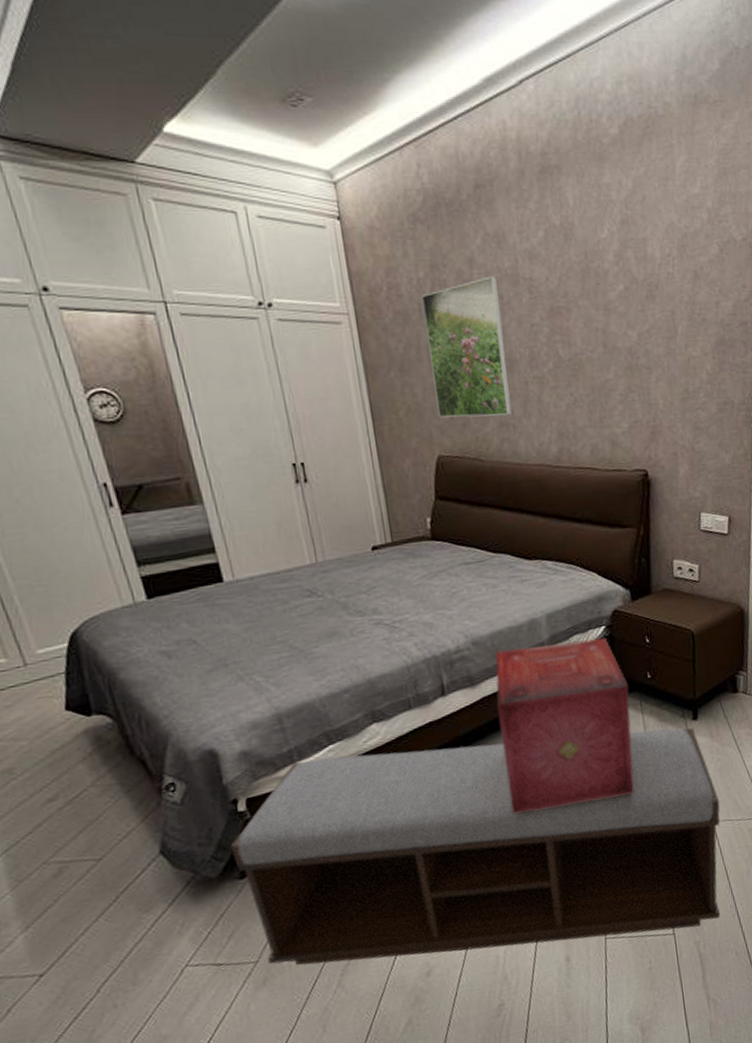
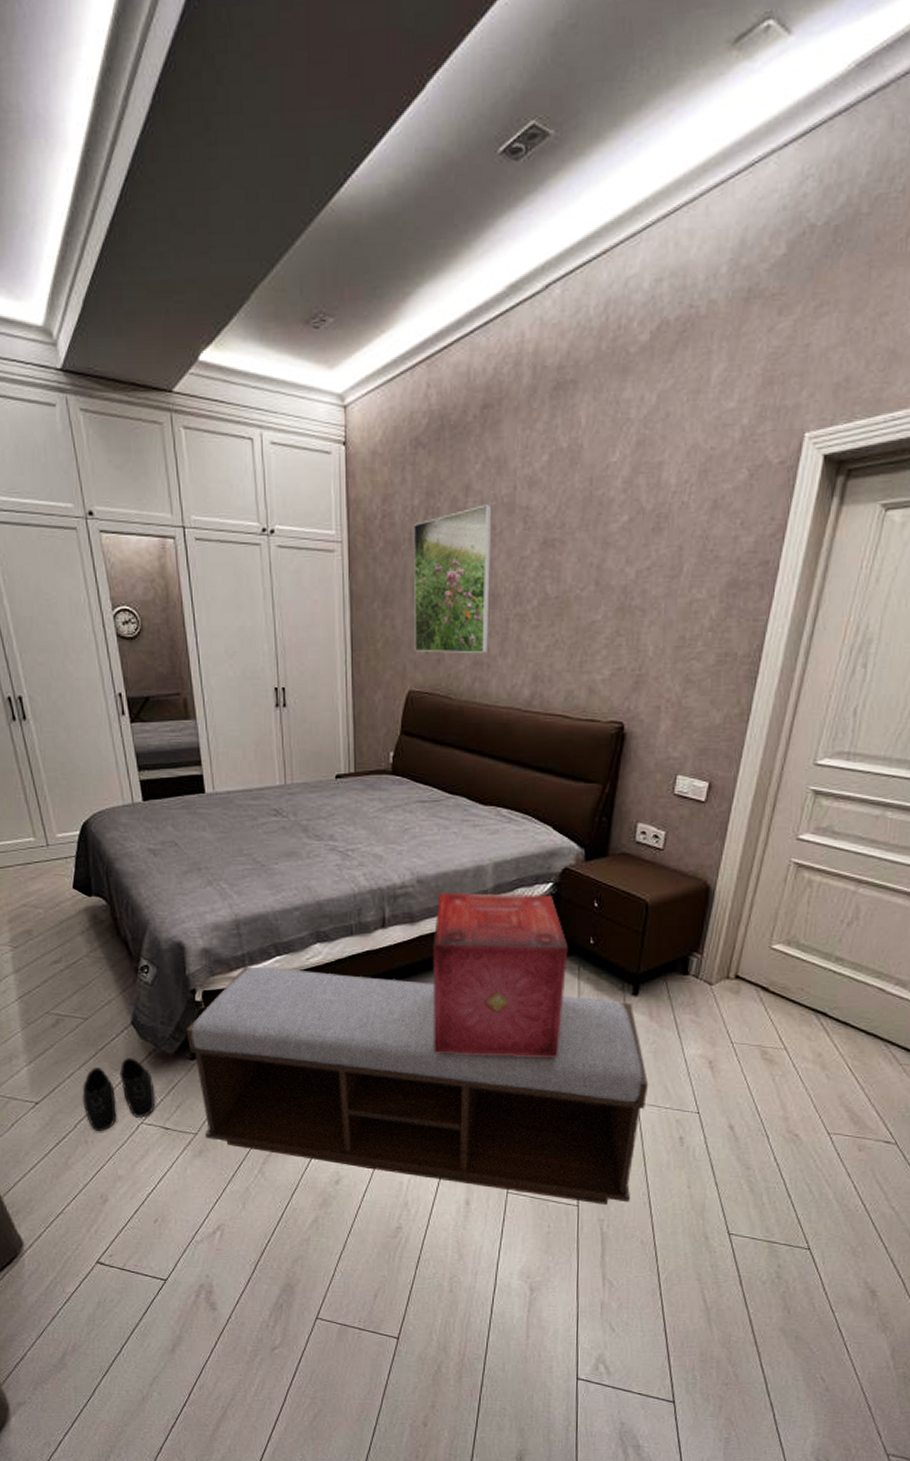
boots: none [103,892,201,991] -> present [82,1058,155,1132]

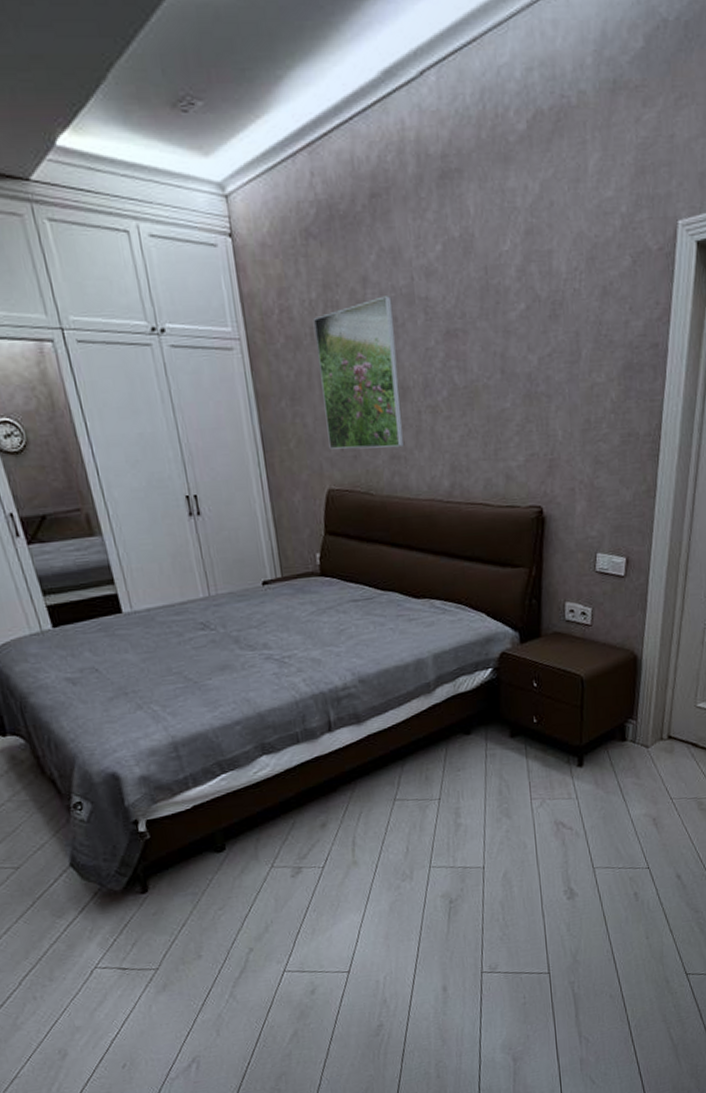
boots: present [82,1058,155,1132] -> none [23,901,108,986]
bench: present [186,966,649,1205] -> none [132,773,602,975]
decorative box: present [432,893,568,1059] -> none [381,680,516,850]

